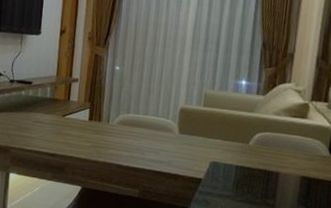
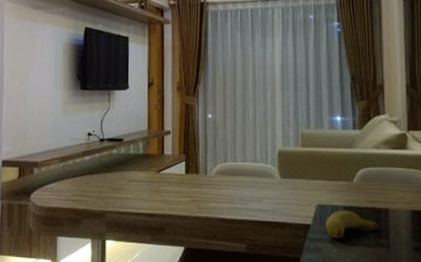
banana: none [216,169,267,195] -> present [326,211,378,239]

